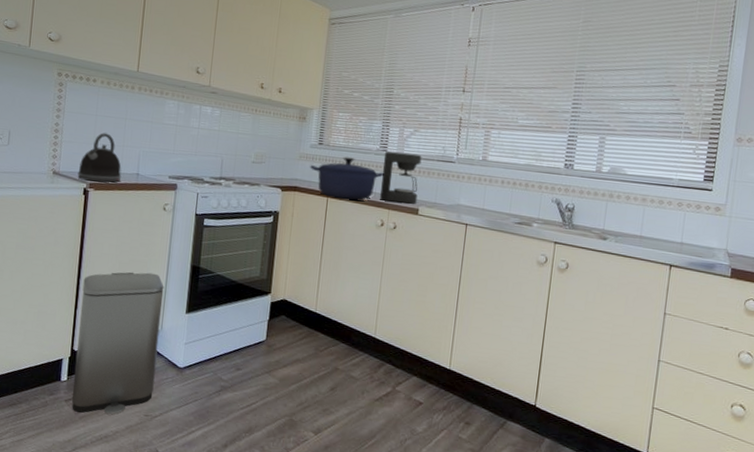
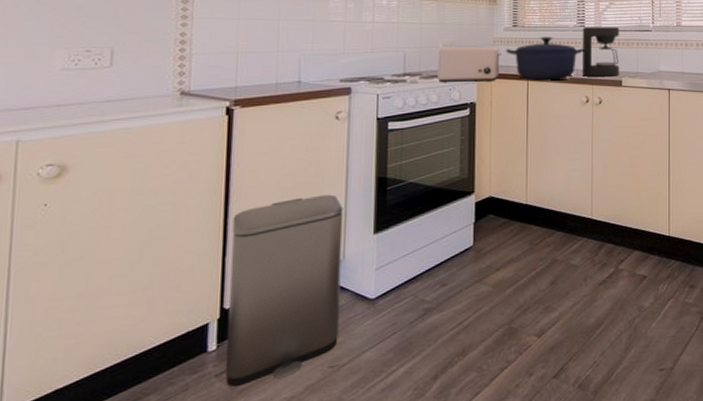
kettle: present [77,133,122,183] -> none [216,38,278,98]
toaster: none [248,157,306,195] -> present [437,46,502,83]

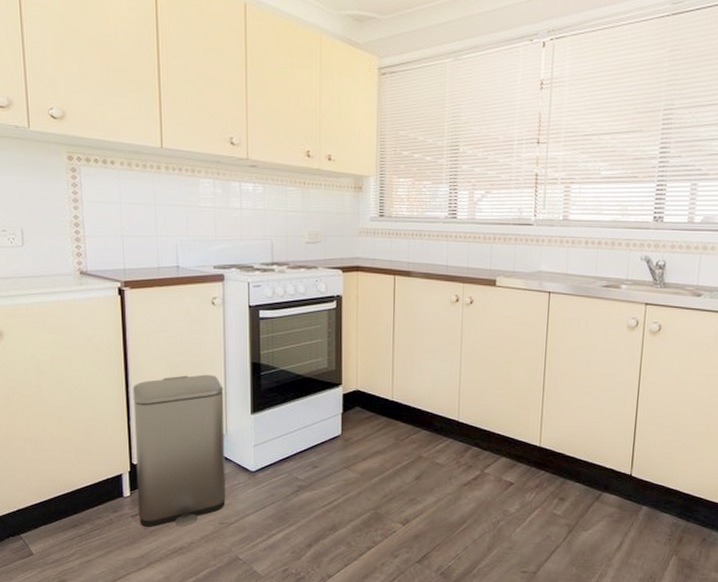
toaster: present [437,46,502,83] -> none [304,236,368,276]
cooking pot: present [506,36,584,81] -> none [372,228,455,277]
coffee maker: present [582,27,620,78] -> none [453,219,496,276]

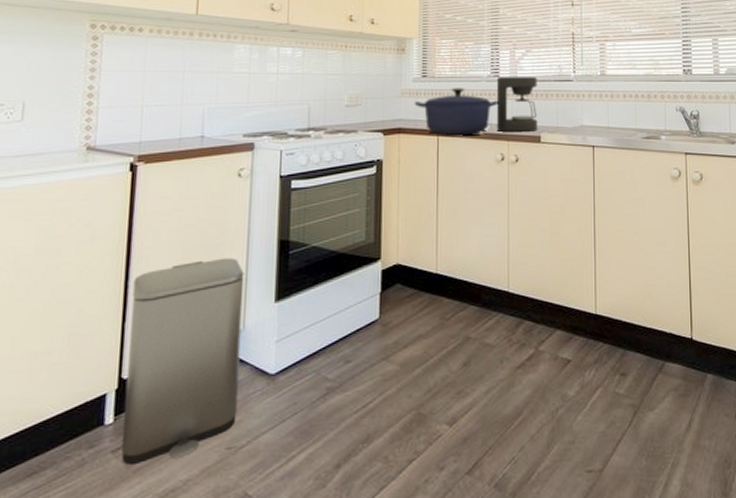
cooking pot: none [372,228,455,277] -> present [414,88,499,136]
coffee maker: none [453,219,496,276] -> present [496,77,538,133]

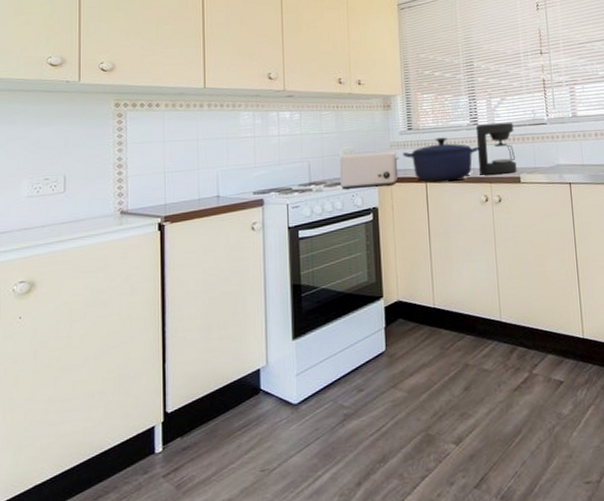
pedal bin: present [121,257,245,465] -> none [169,302,267,487]
toaster: none [343,99,410,139] -> present [339,151,399,190]

